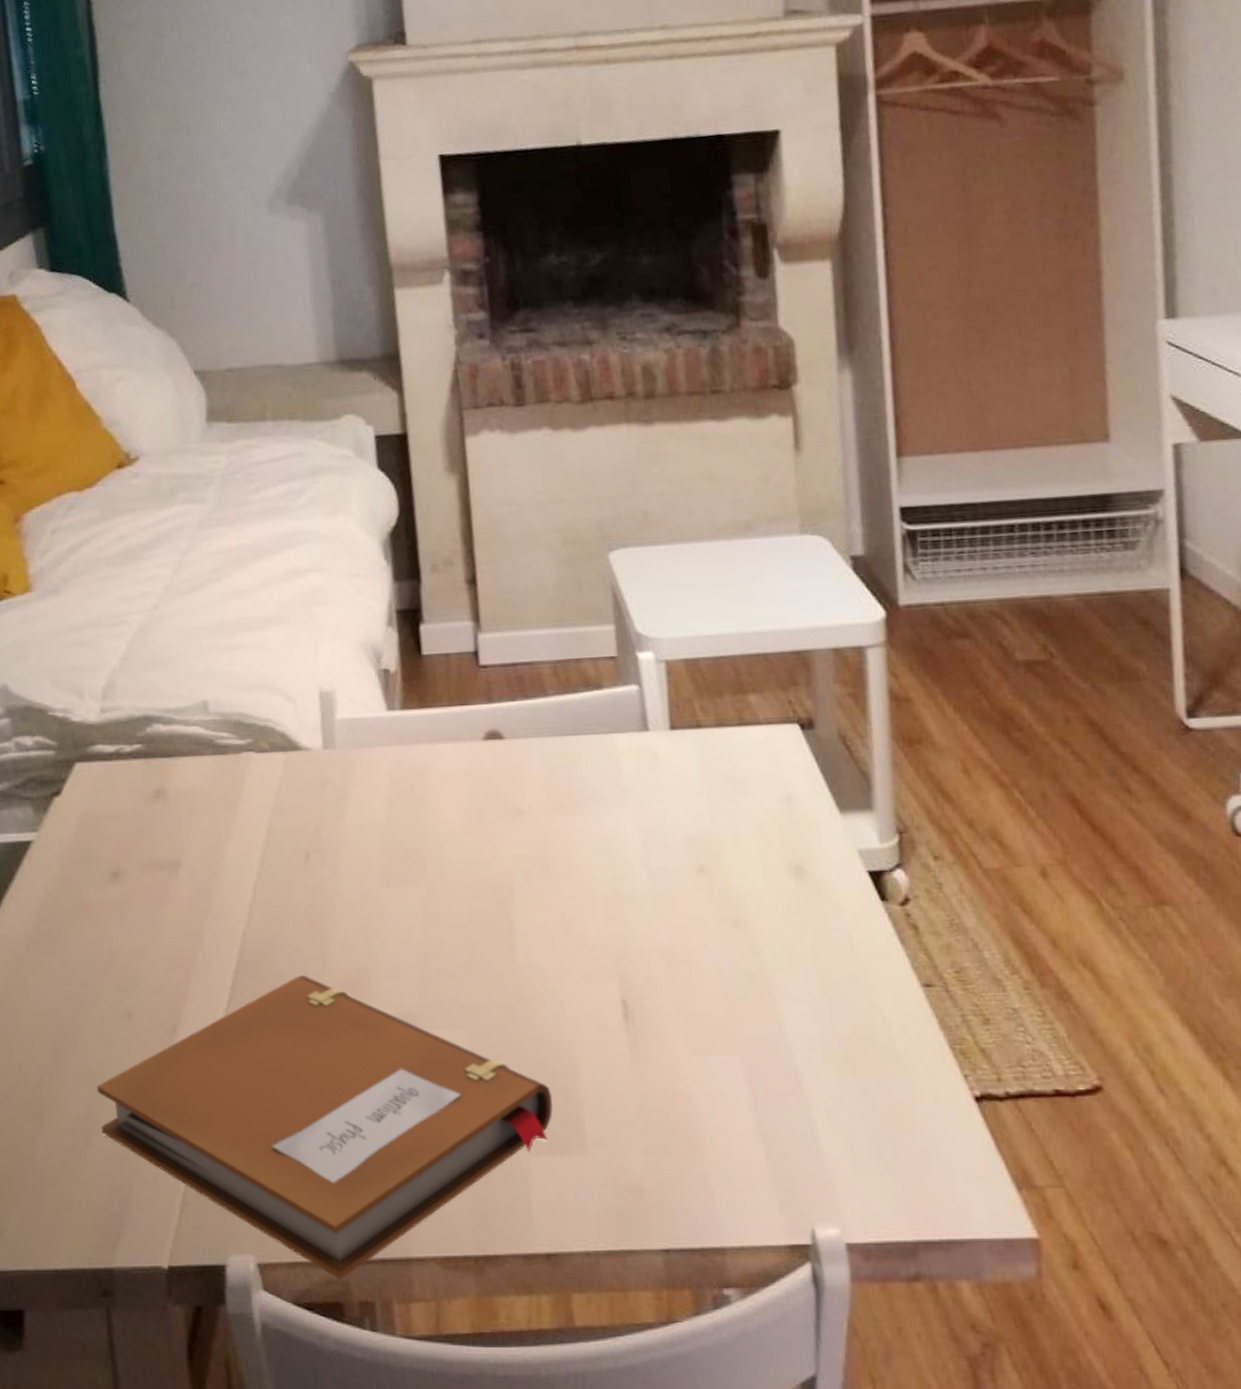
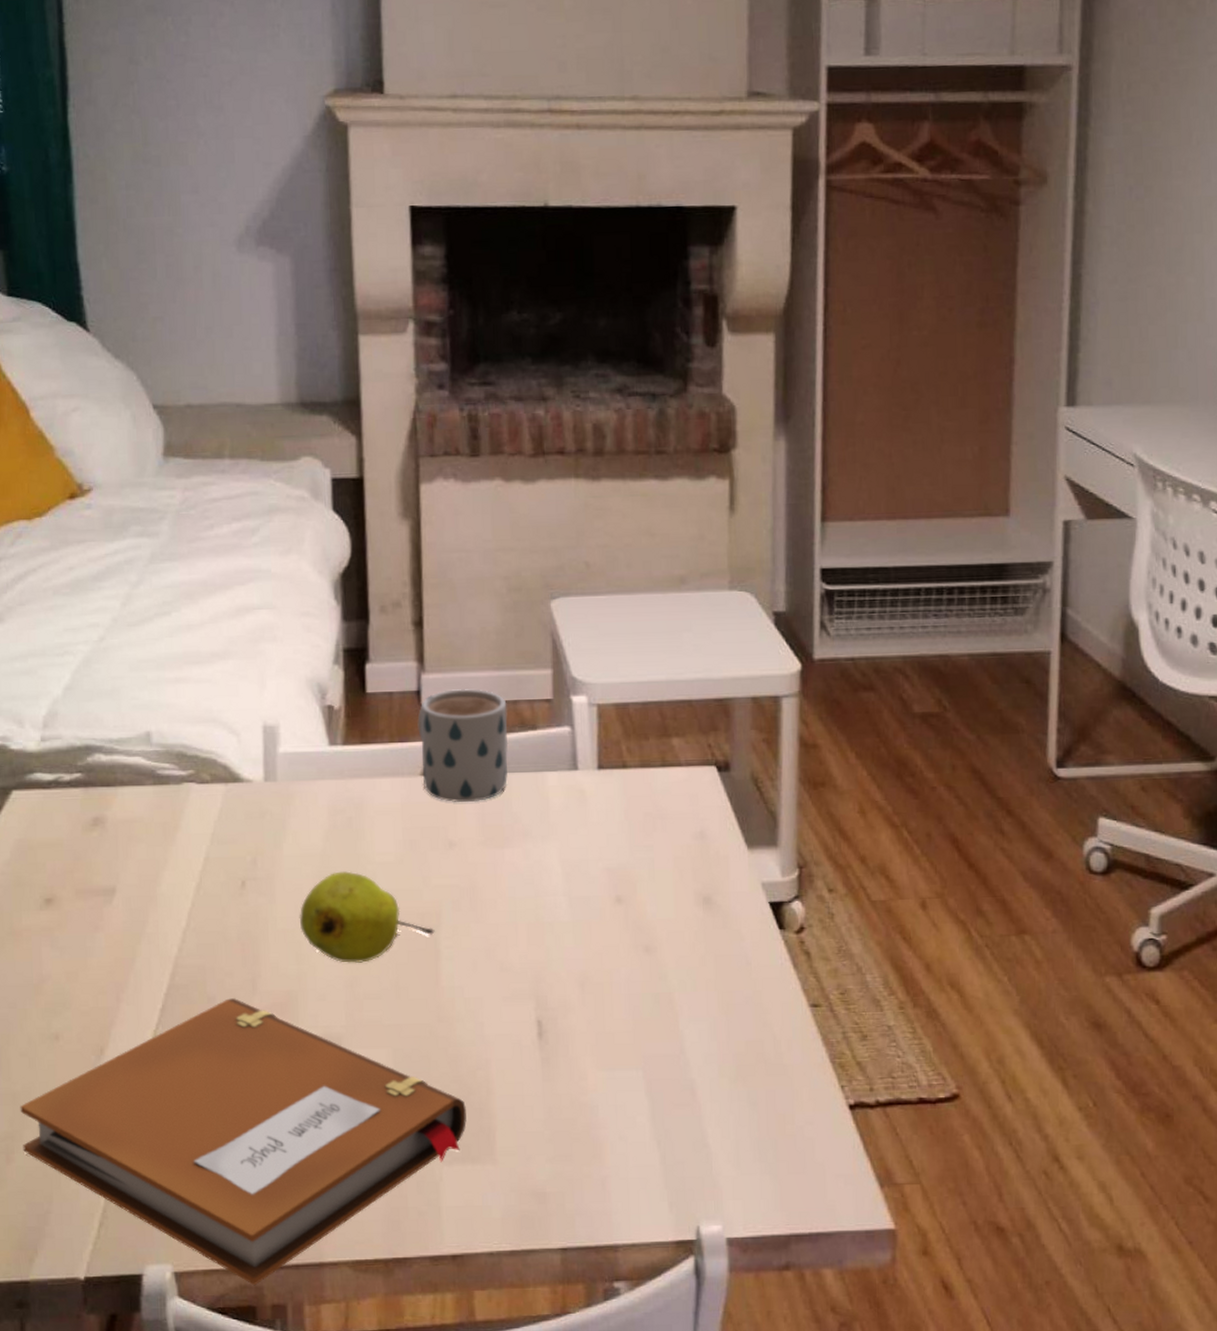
fruit: none [366,841,508,938] -> present [299,871,435,963]
mug: none [476,647,574,768] -> present [417,689,509,803]

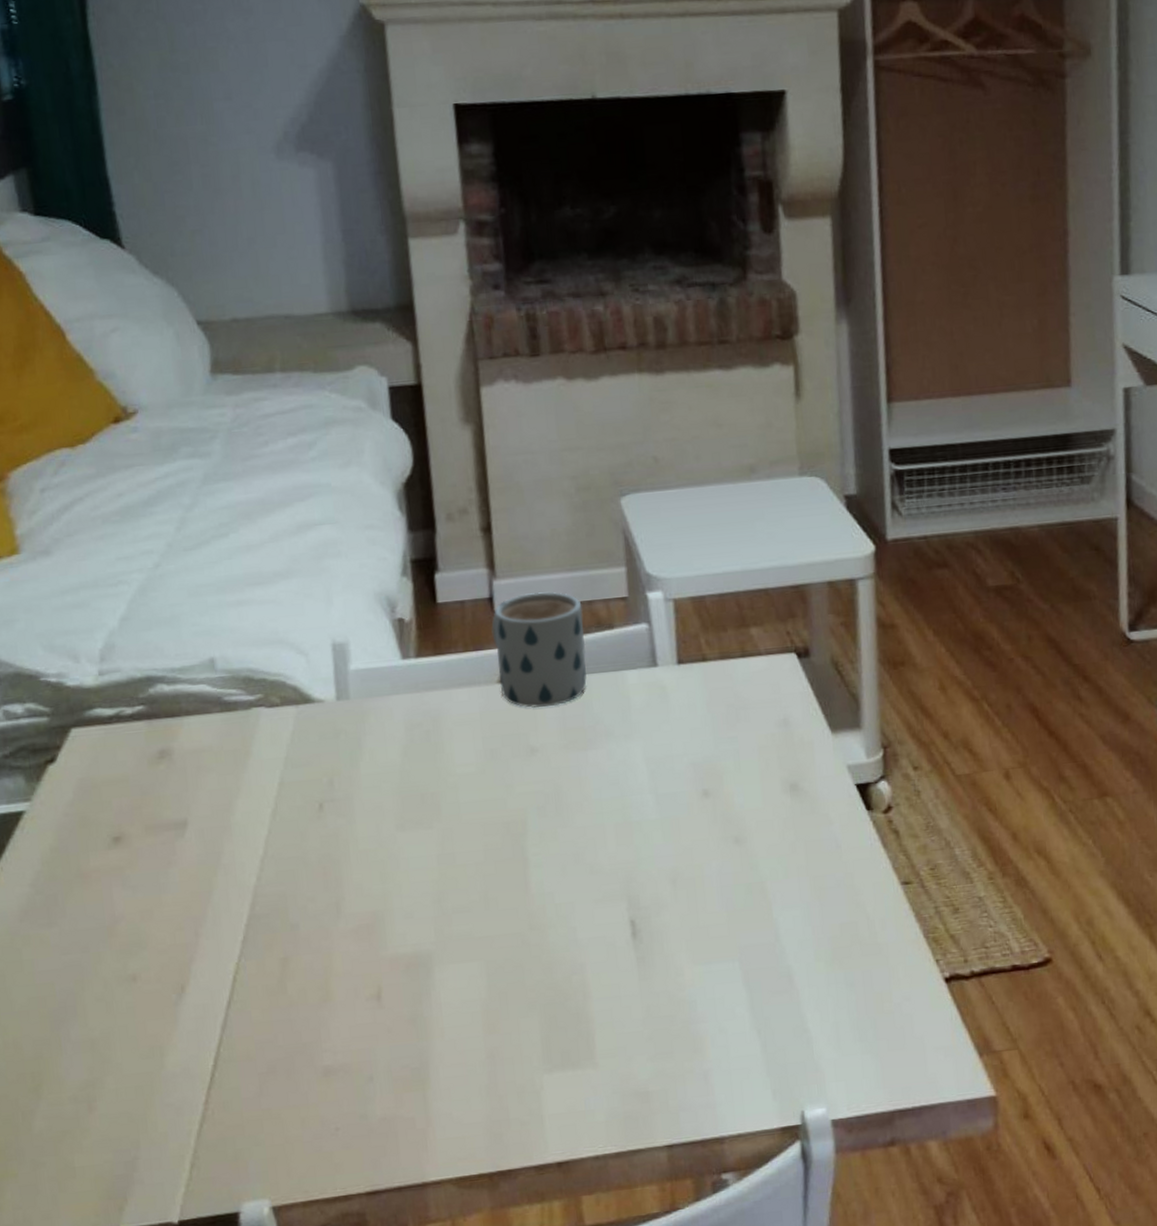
notebook: present [20,998,467,1286] -> none [99,923,565,1213]
fruit: present [299,871,435,963] -> none [380,785,521,878]

